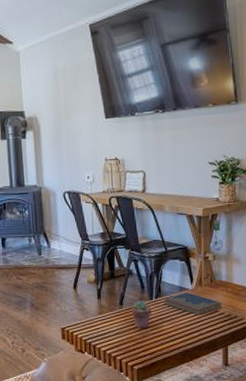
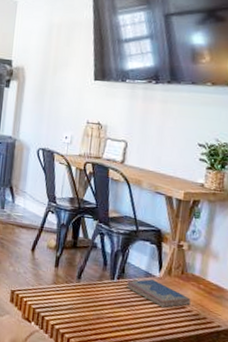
potted succulent: present [131,300,152,329] -> none [89,278,112,311]

